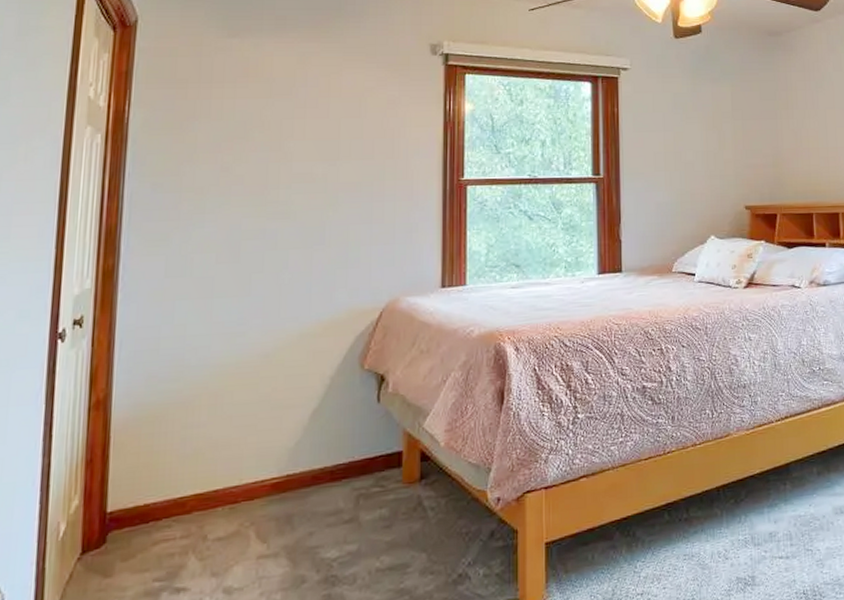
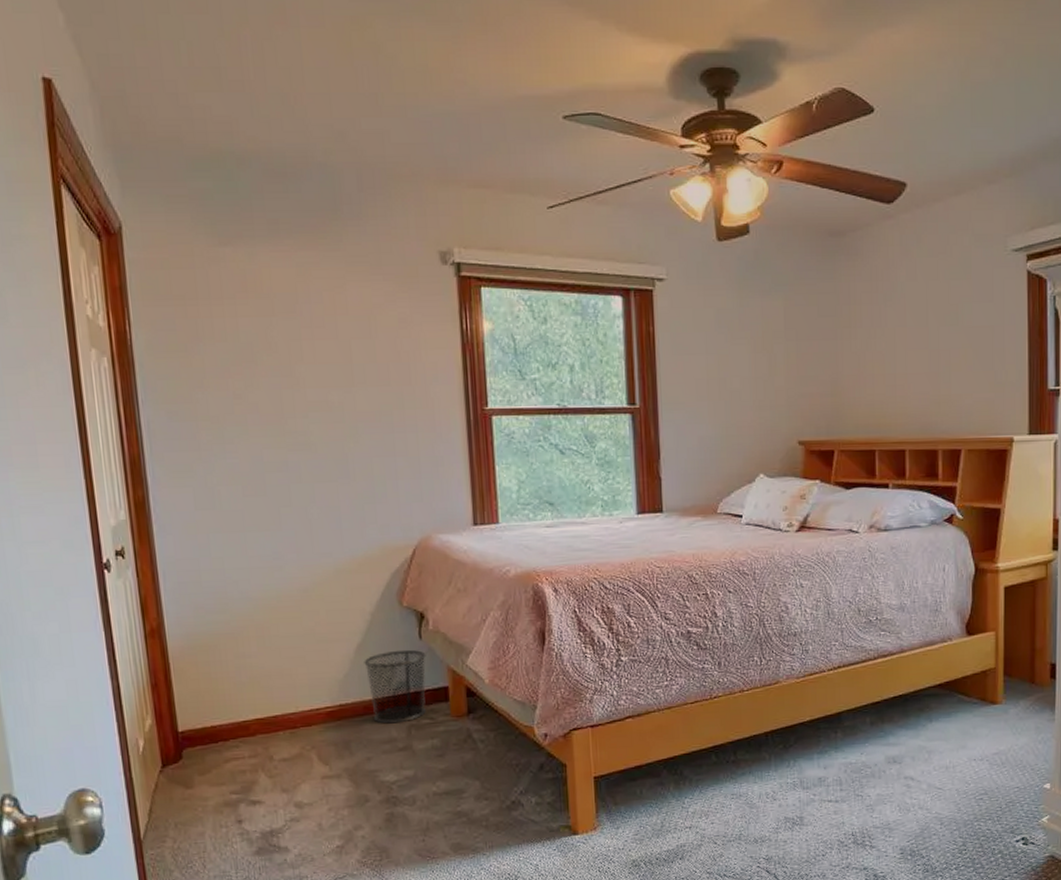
waste bin: none [318,413,383,494] -> present [364,649,426,724]

